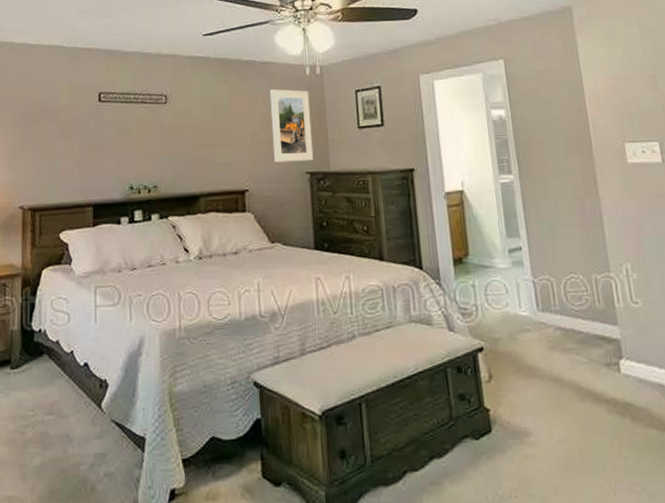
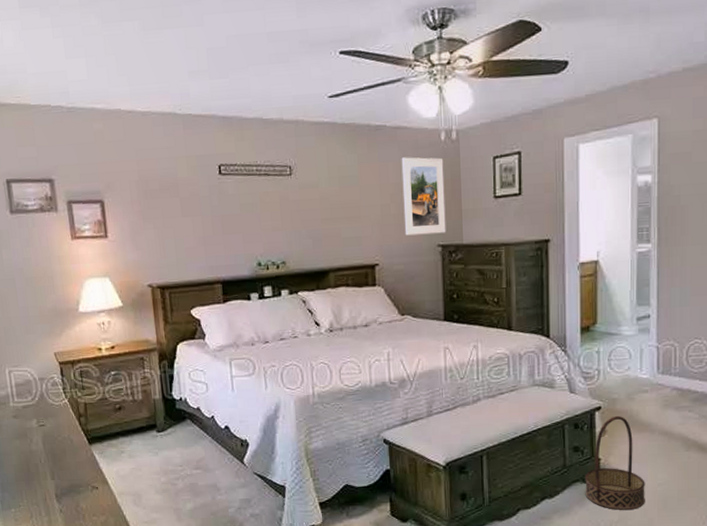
basket: none [474,359,545,475] -> present [585,416,645,510]

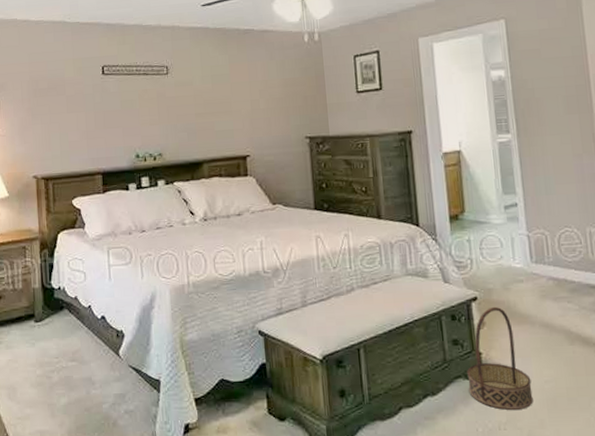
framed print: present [401,157,446,236] -> none [268,56,313,128]

